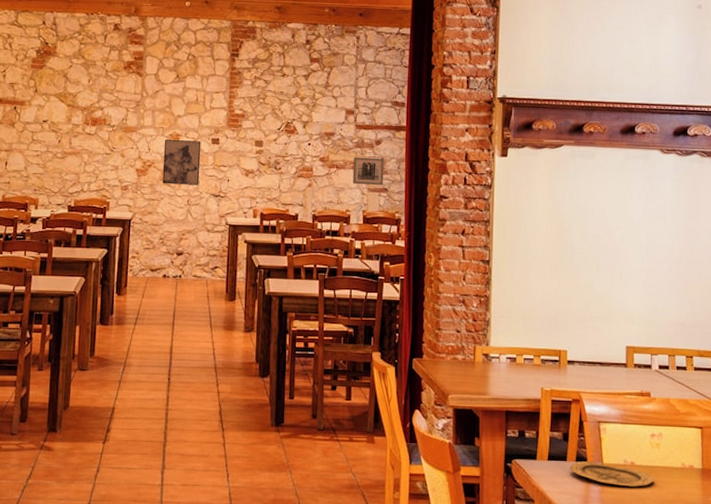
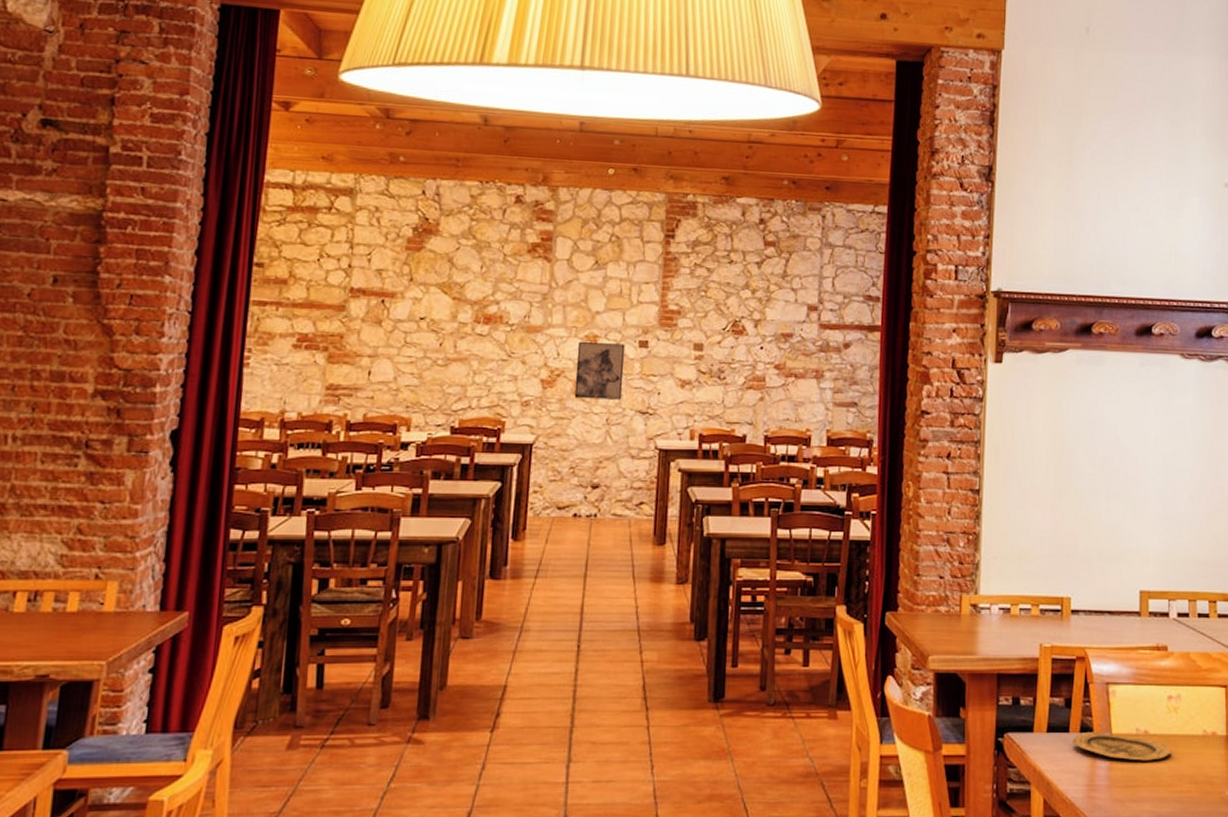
wall art: present [352,157,384,185] -> none [814,363,854,398]

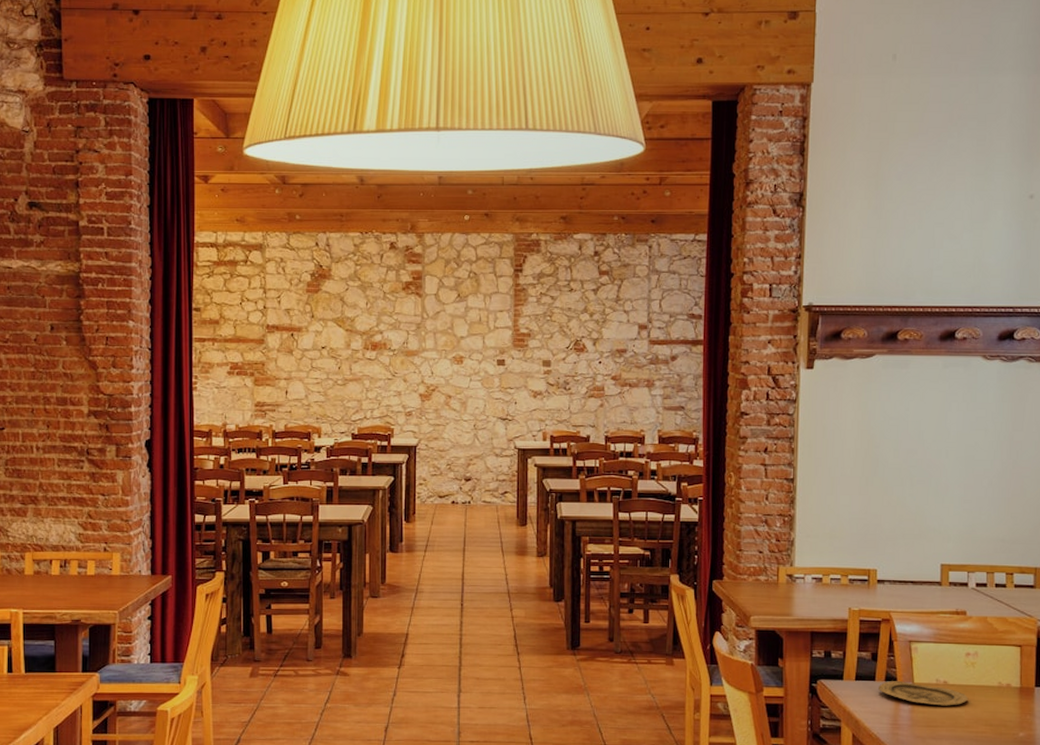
wall art: present [574,342,626,400] -> none [447,363,486,409]

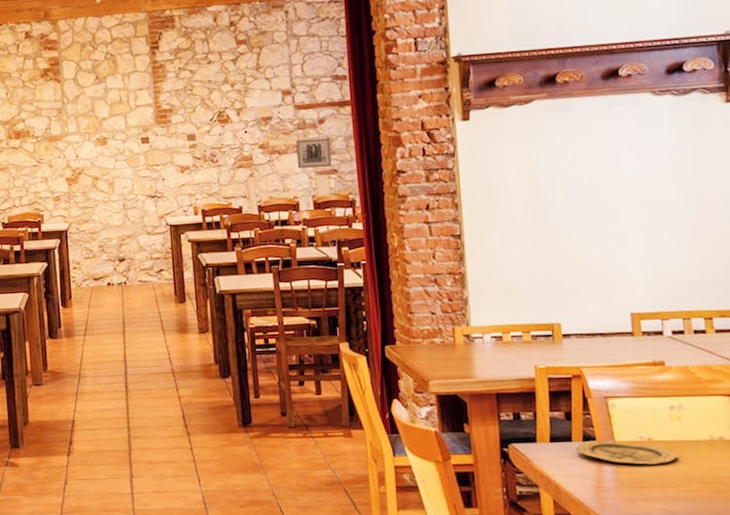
wall art: none [647,374,680,403] -> present [295,137,332,168]

